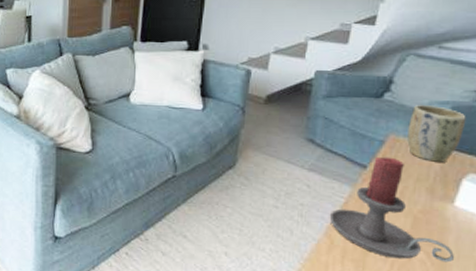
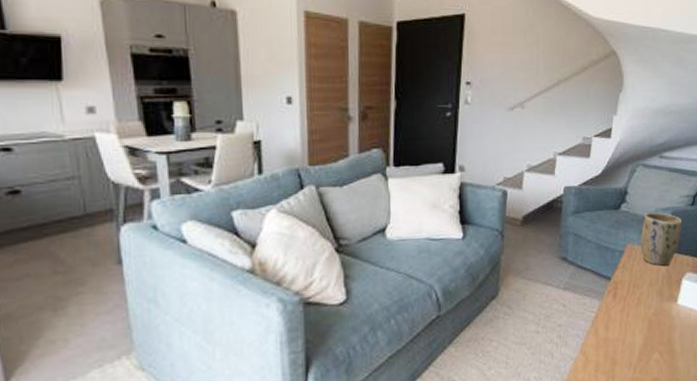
candle holder: present [329,157,454,263] -> none [583,266,679,364]

